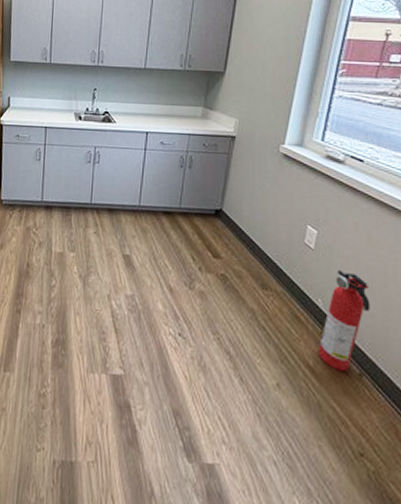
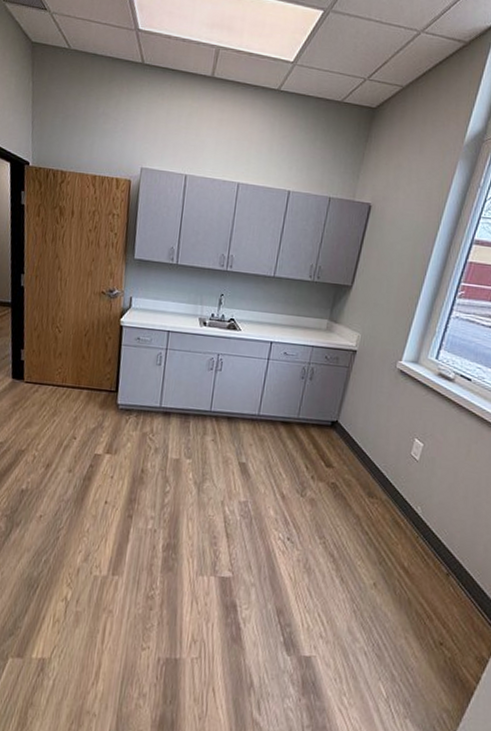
fire extinguisher: present [318,269,371,372] -> none [413,479,464,572]

